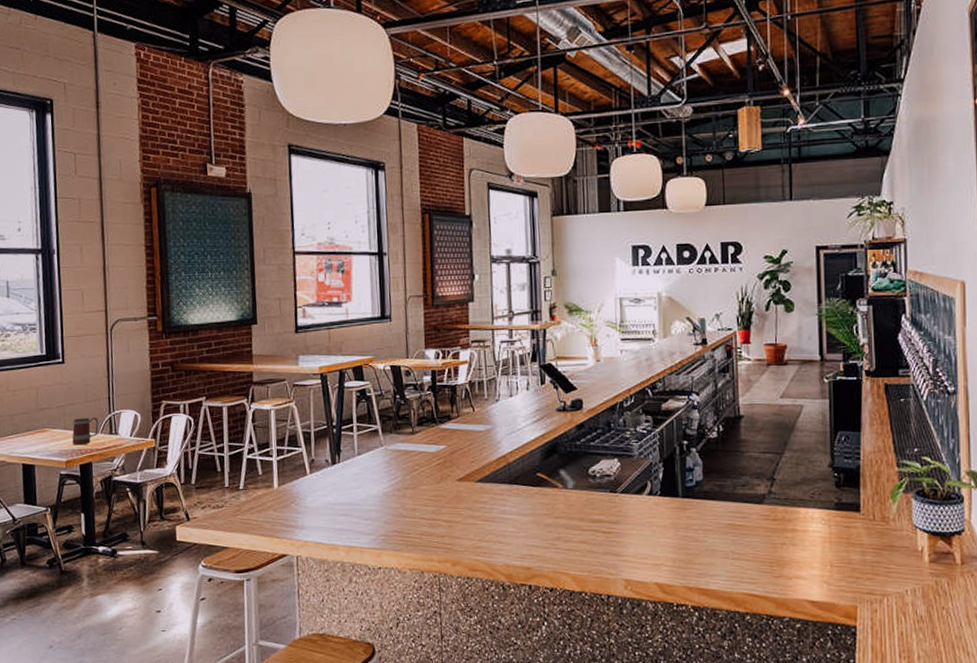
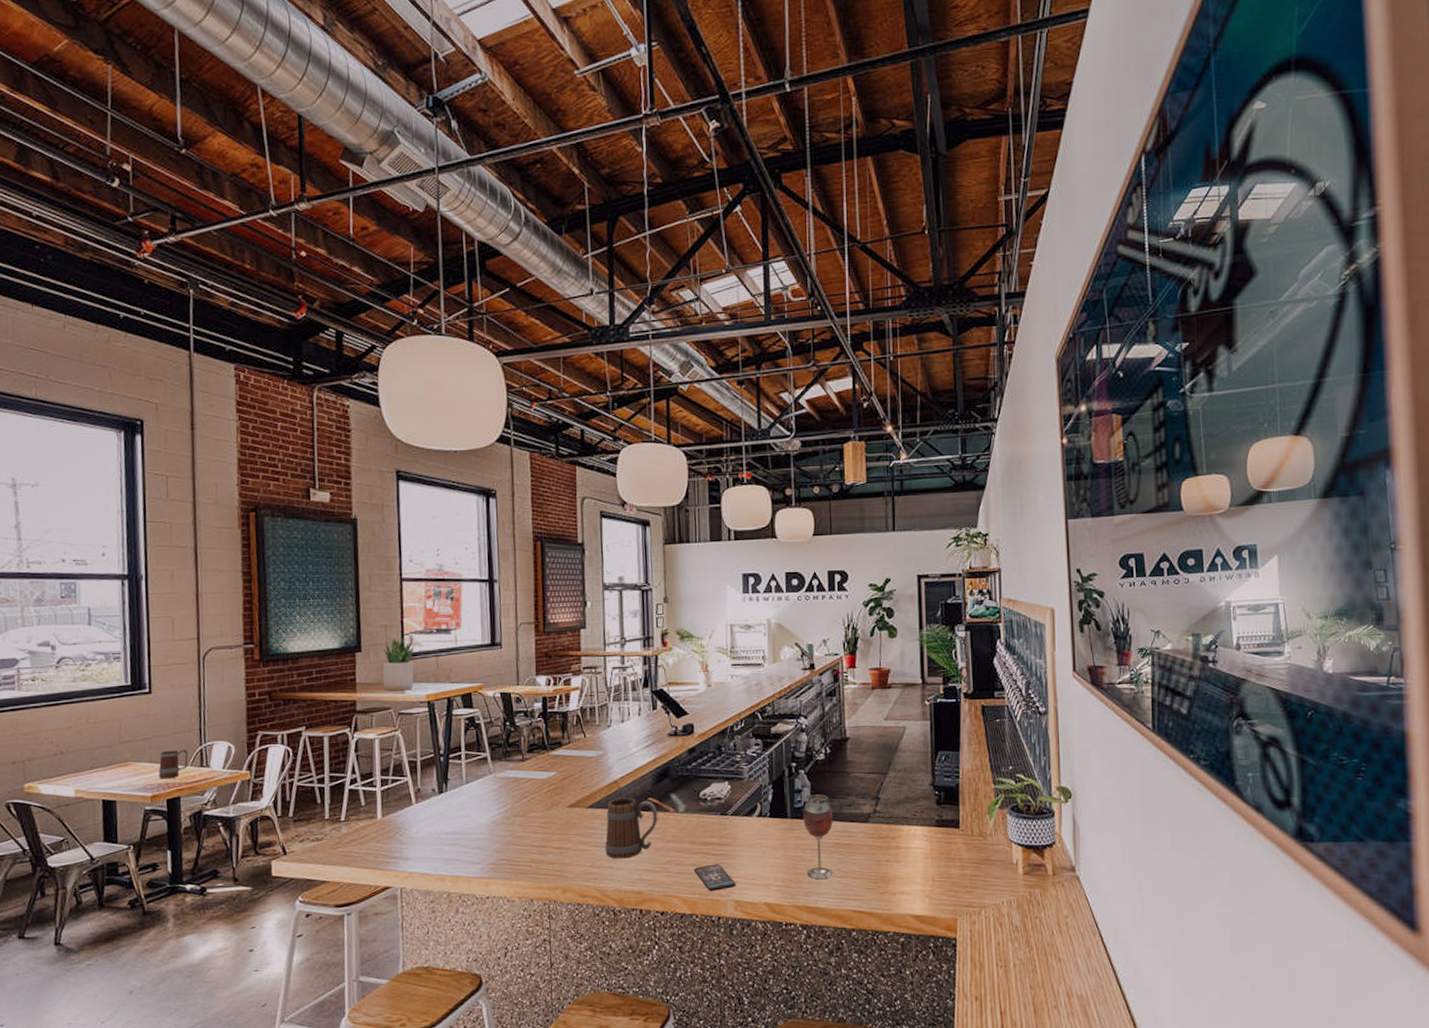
planter: none [277,308,308,363] -> present [382,635,415,691]
beer mug: none [493,472,547,534] -> present [604,797,658,859]
smartphone: none [584,542,626,570] -> present [694,864,736,892]
wineglass: none [694,473,726,561] -> present [803,794,833,880]

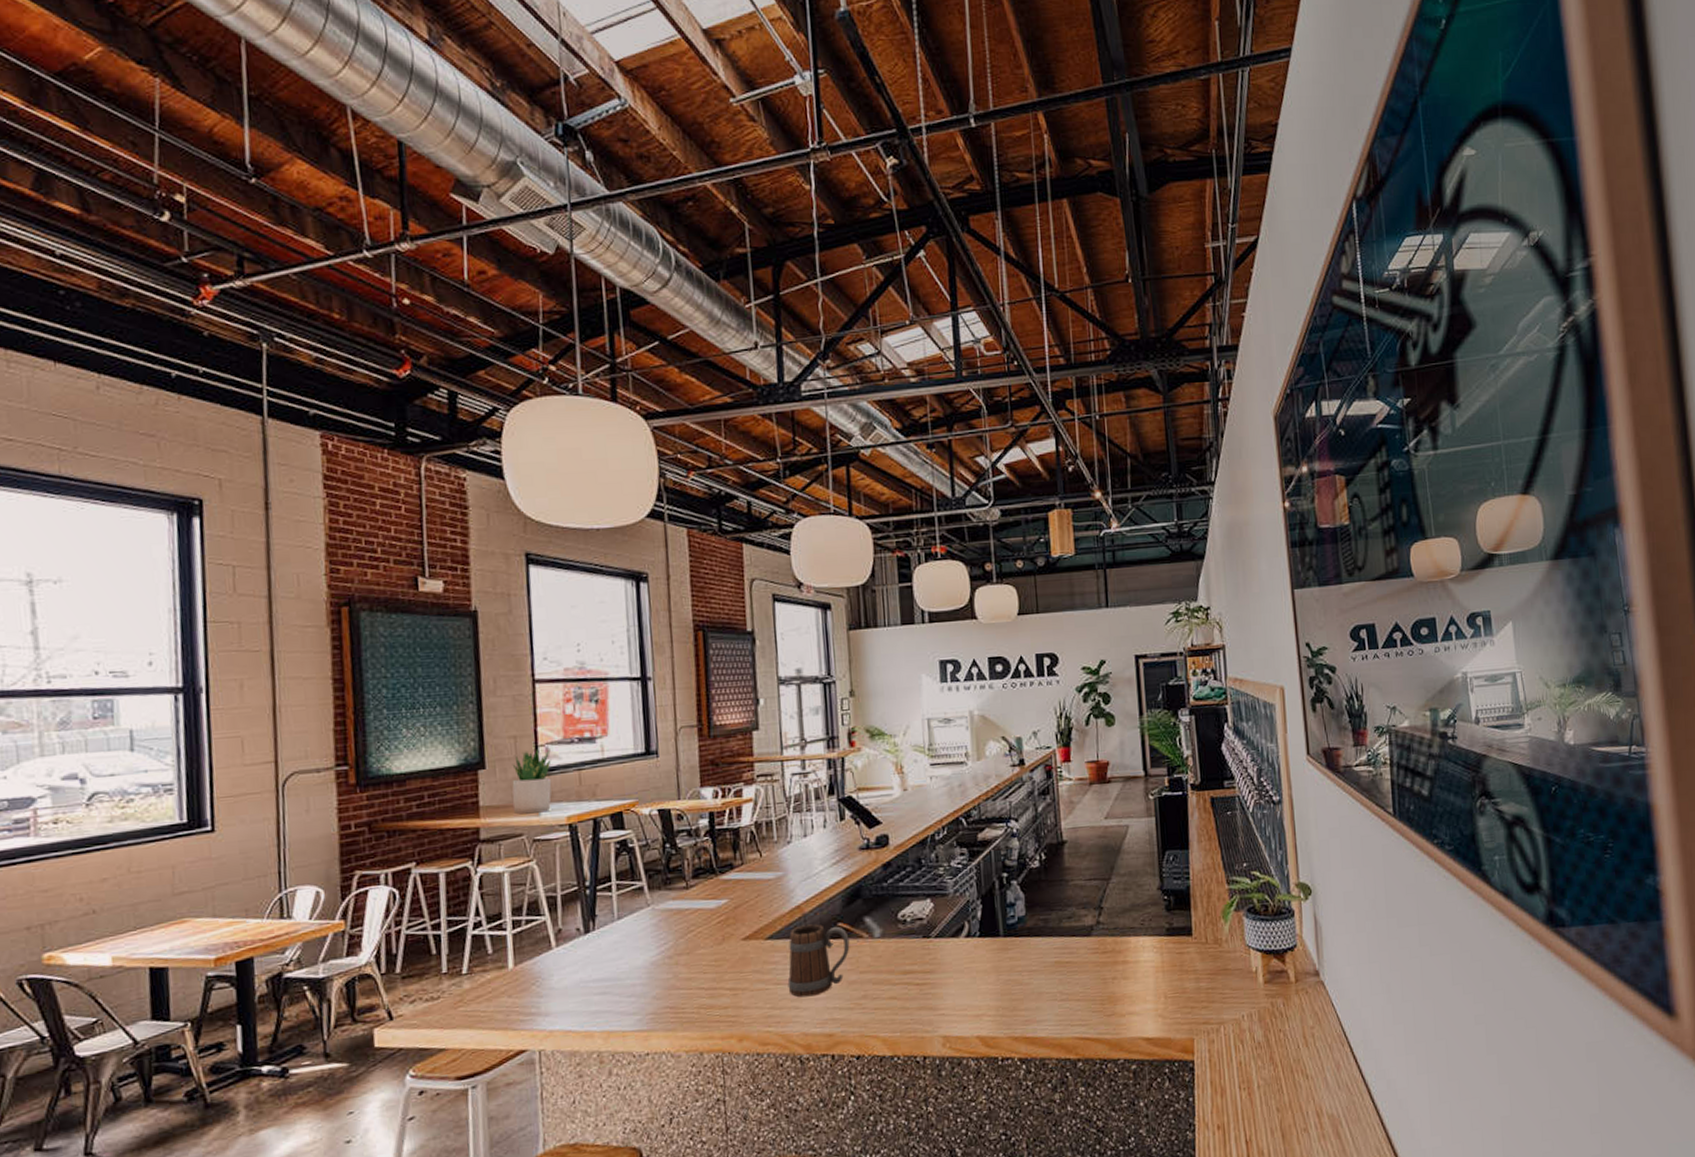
beer mug: present [158,748,189,779] -> none [224,897,265,937]
smartphone: present [694,864,736,892] -> none [894,995,944,1029]
wineglass: present [803,794,833,880] -> none [1017,907,1053,1005]

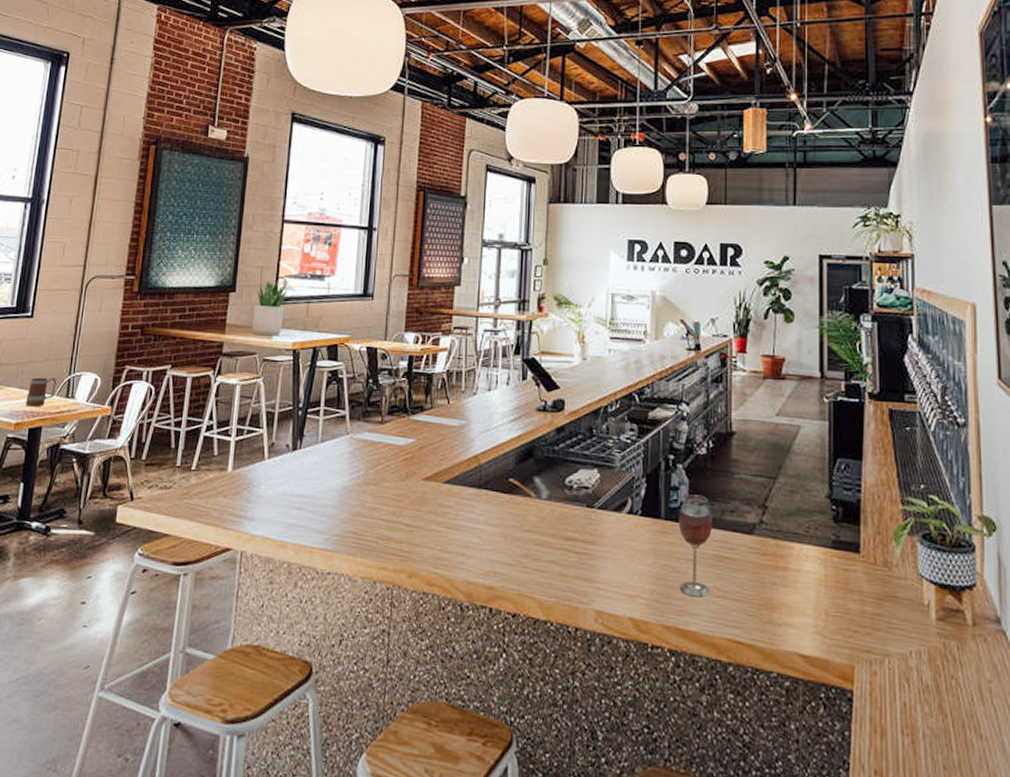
beer mug: none [224,897,265,937] -> present [26,377,57,407]
beer mug: present [787,924,850,997] -> none [458,475,518,546]
wineglass: none [1017,907,1053,1005] -> present [678,494,712,597]

